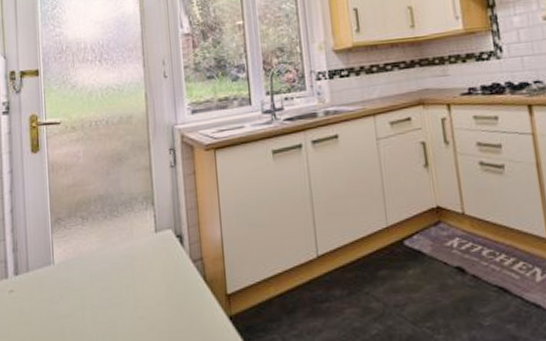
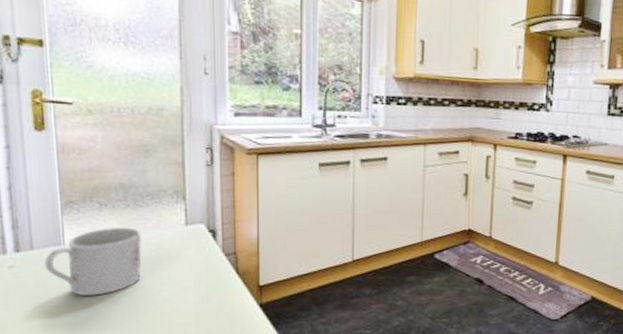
mug: none [37,240,119,318] -> present [44,227,142,296]

